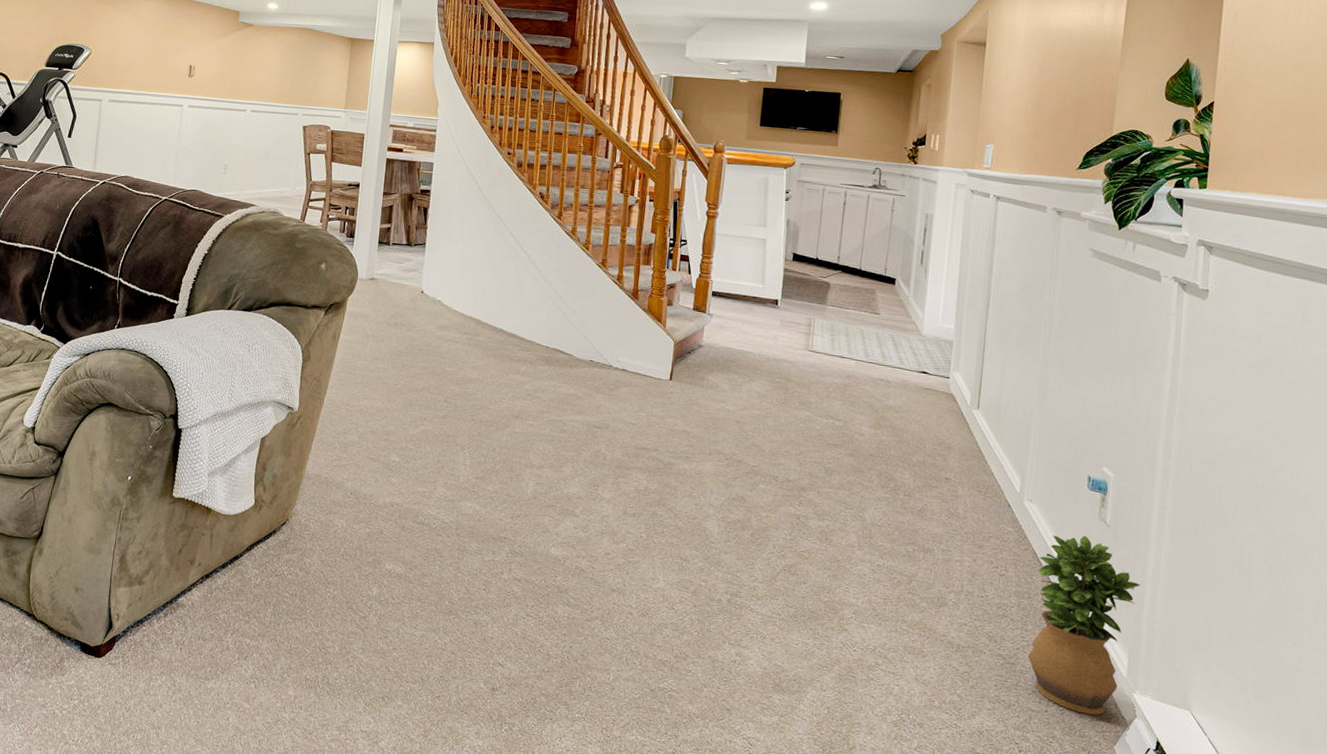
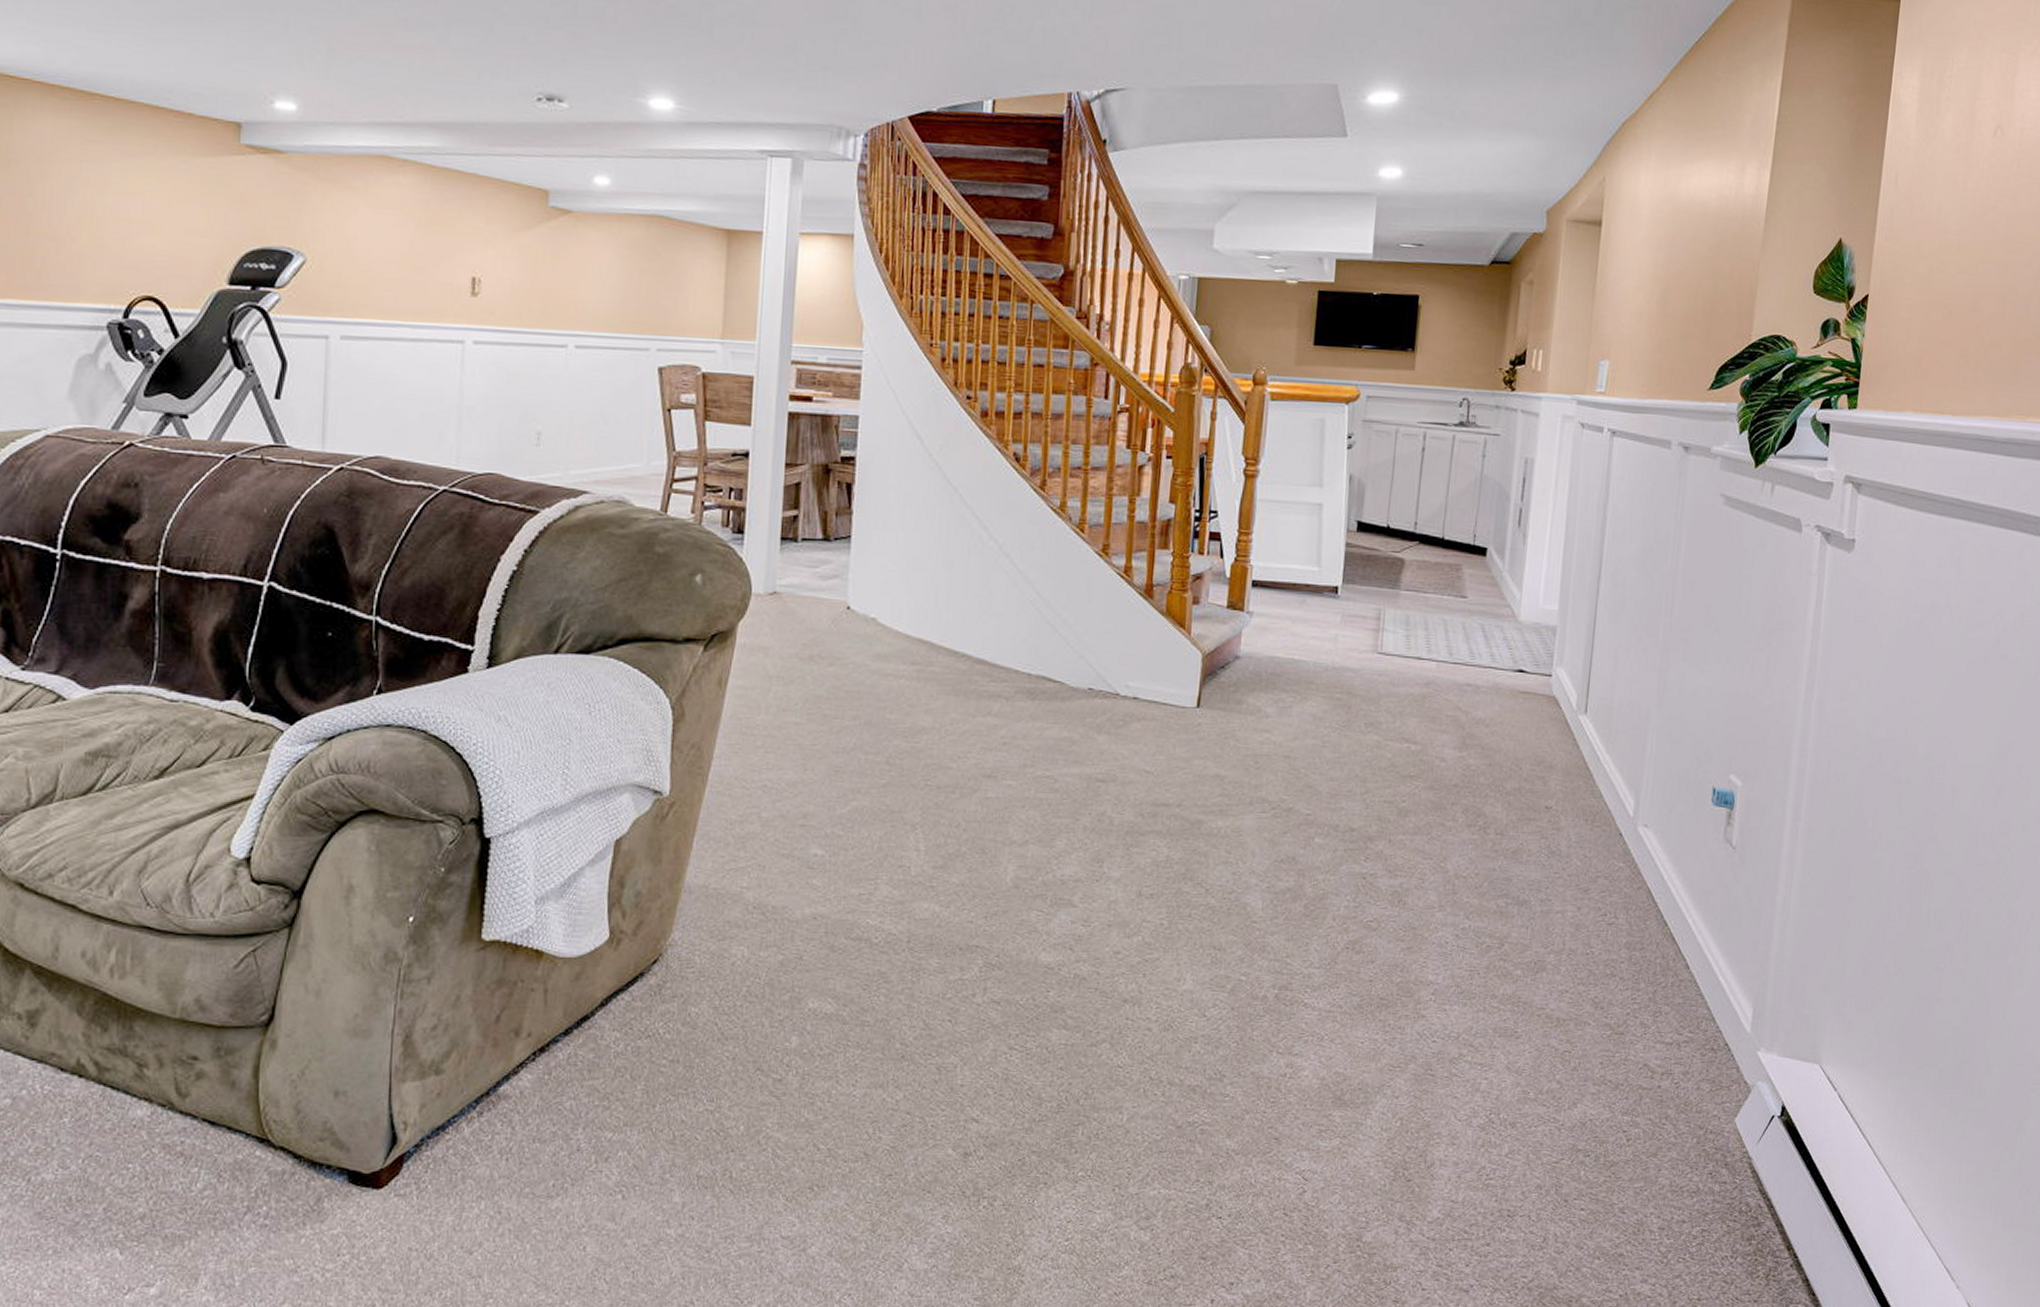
potted plant: present [1027,535,1141,715] -> none [1638,863,1770,1084]

